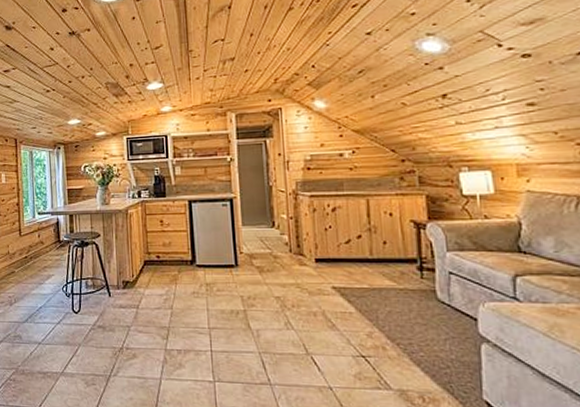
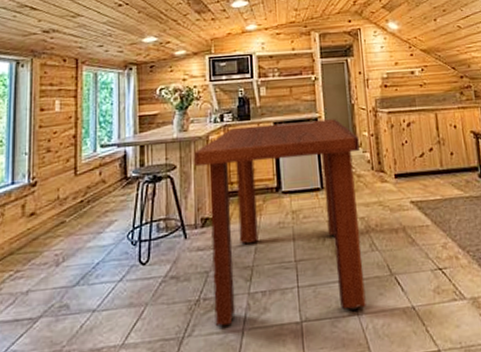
dining table: none [115,200,280,381] -> present [194,119,366,327]

